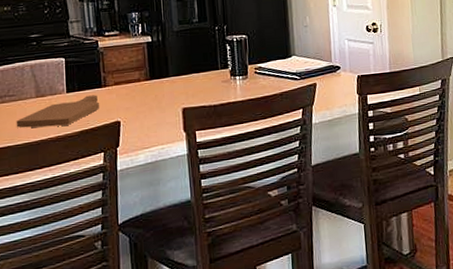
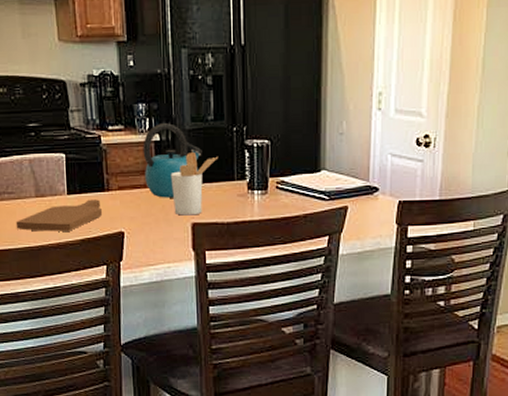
kettle: none [136,27,189,89] -> present [143,123,202,198]
utensil holder: none [162,48,204,103] -> present [170,151,219,216]

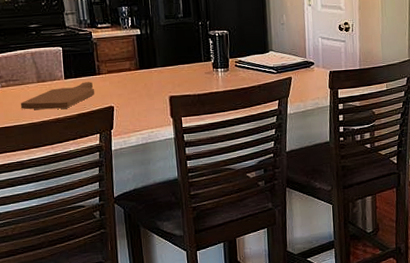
kettle: present [143,123,202,198] -> none [126,21,175,78]
utensil holder: present [170,151,219,216] -> none [150,41,189,91]

